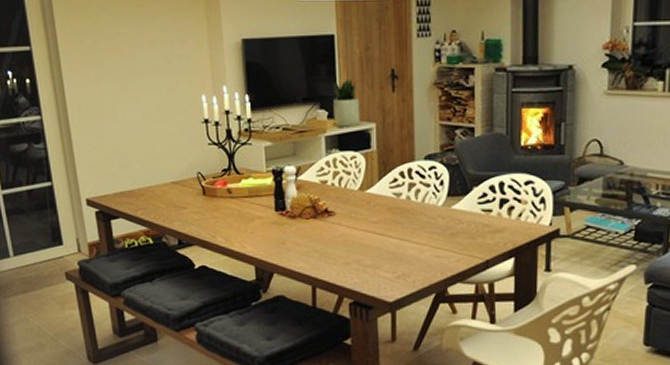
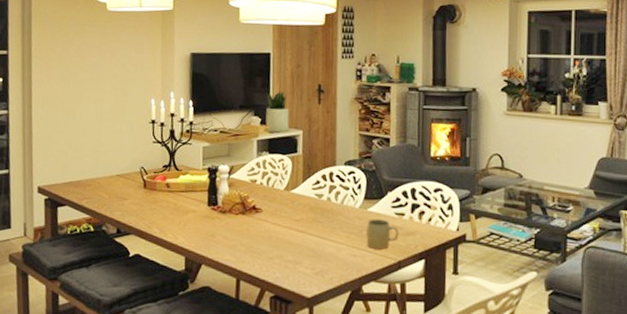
mug: none [450,217,487,249] -> present [366,219,399,250]

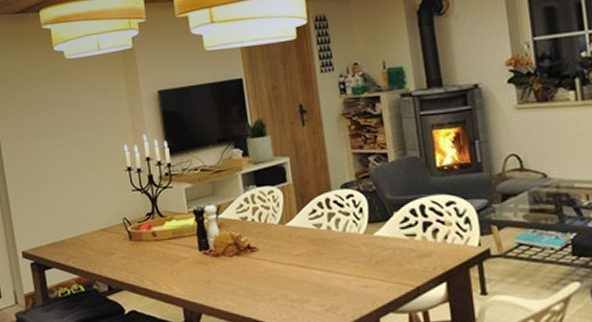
mug: present [366,219,399,250] -> none [375,243,413,277]

